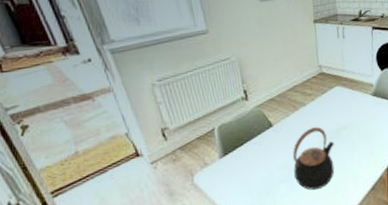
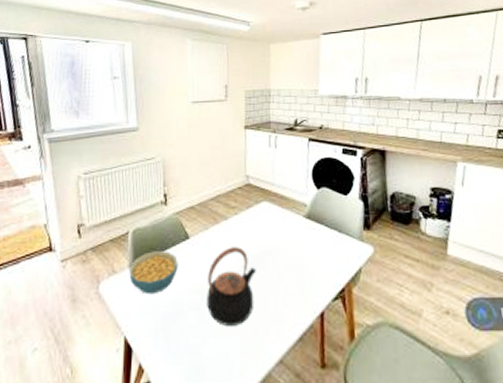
cereal bowl: none [220,139,266,178] -> present [129,251,178,295]

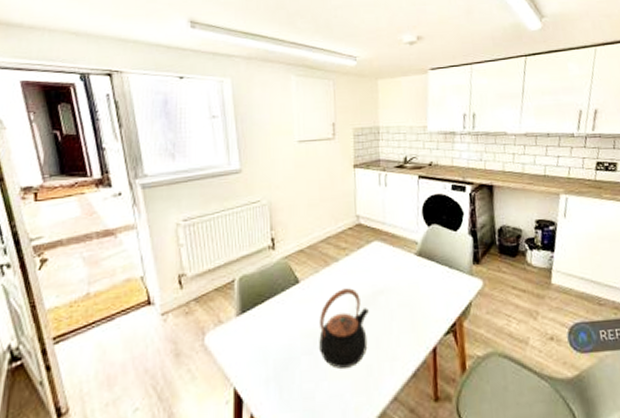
cereal bowl: present [129,251,178,295] -> none [237,297,289,343]

